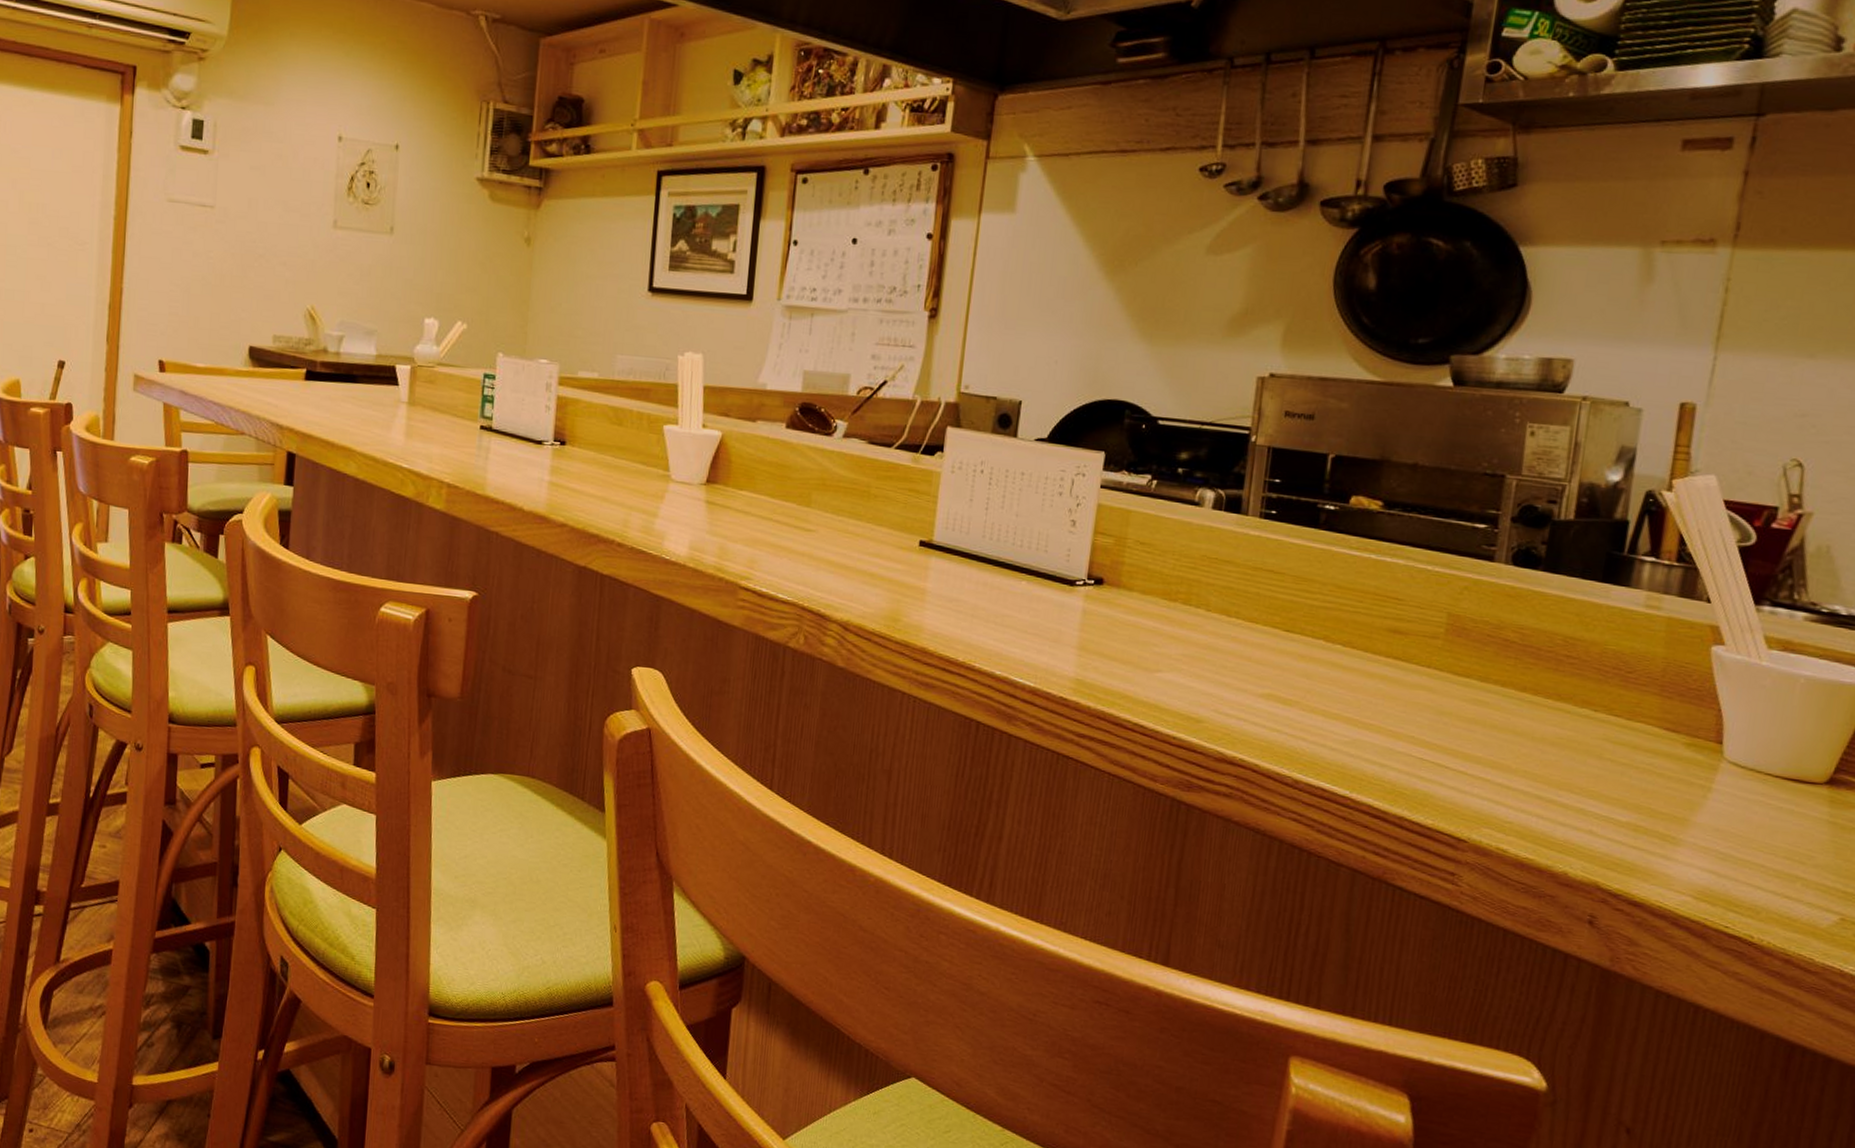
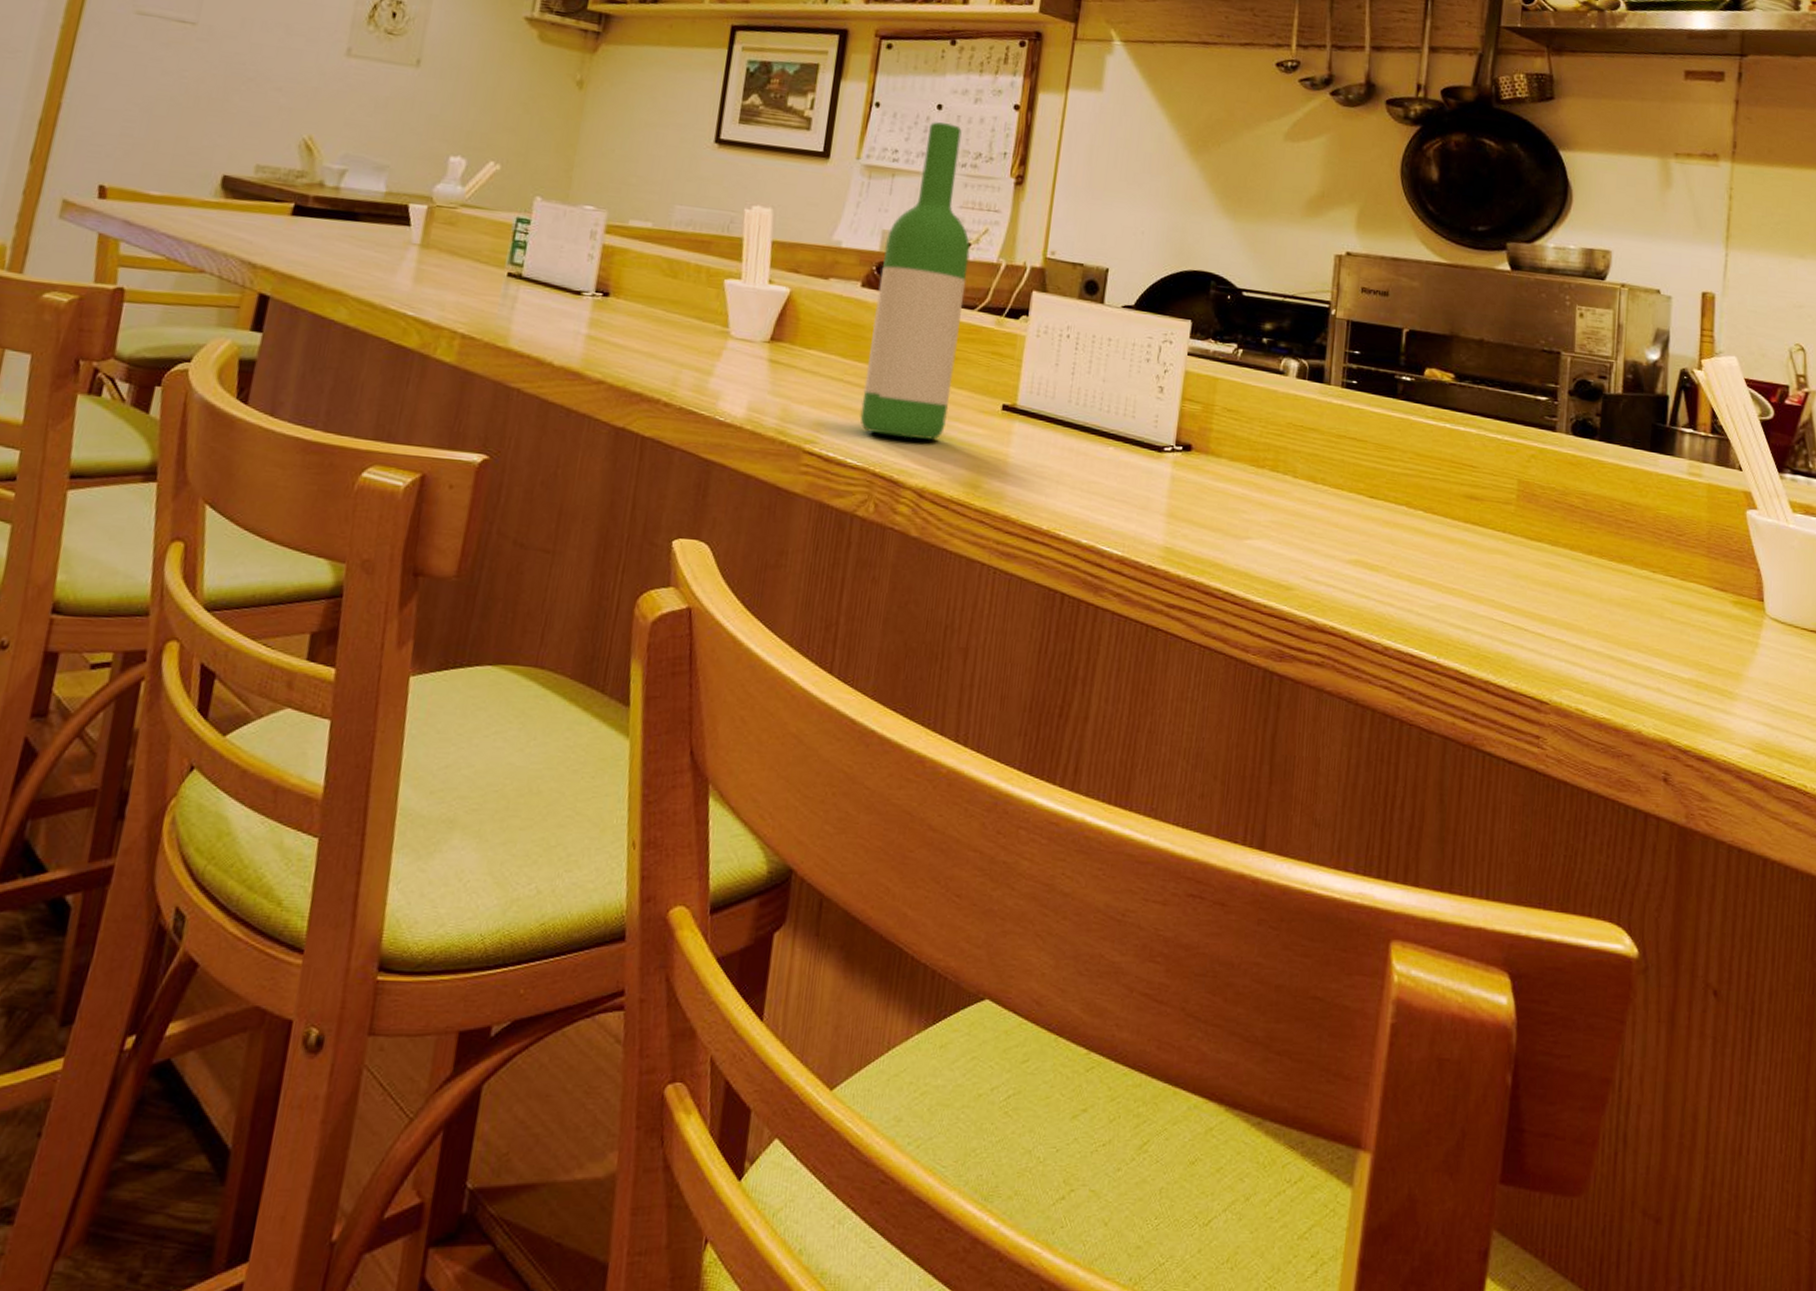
wine bottle: none [788,257,887,575] -> present [860,122,970,440]

